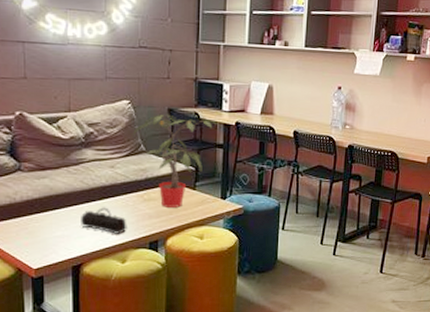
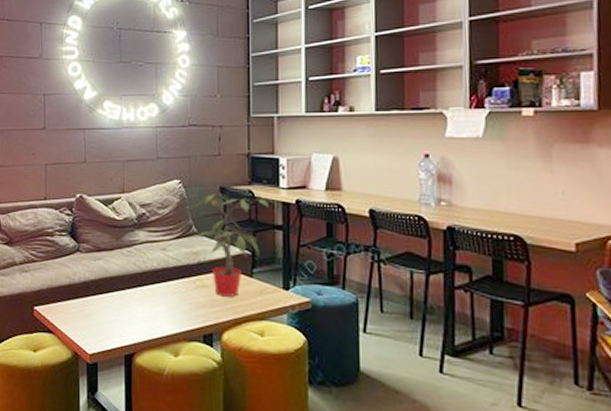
pencil case: present [81,207,127,234] -> none [133,292,180,323]

